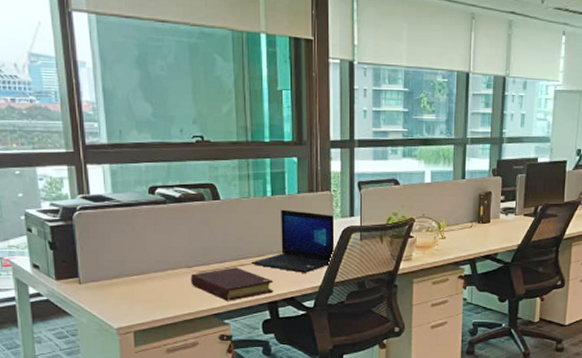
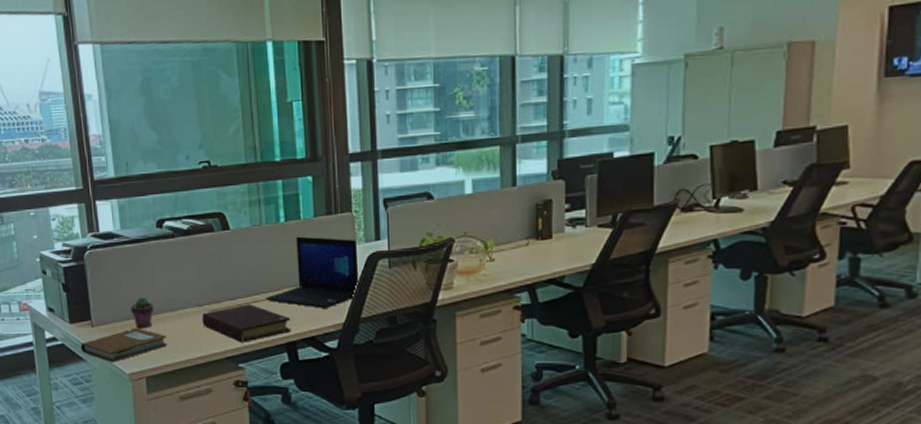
notebook: none [67,285,156,318] -> present [80,327,167,363]
potted succulent: none [120,257,144,287] -> present [131,297,155,329]

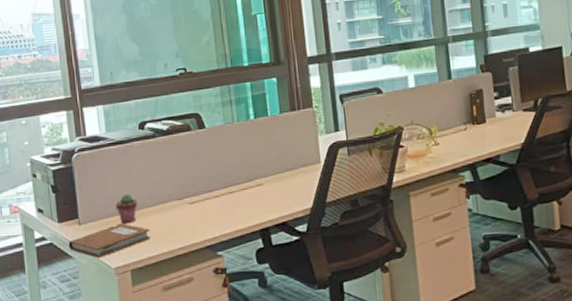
book: present [202,304,292,343] -> none [182,195,265,232]
laptop: present [266,236,360,308] -> none [240,131,324,196]

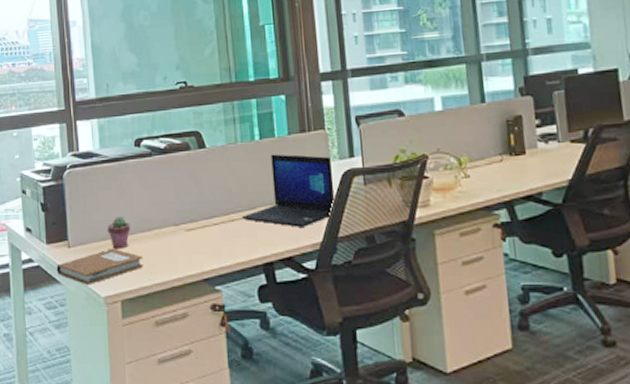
laptop: none [240,131,324,196] -> present [242,154,336,227]

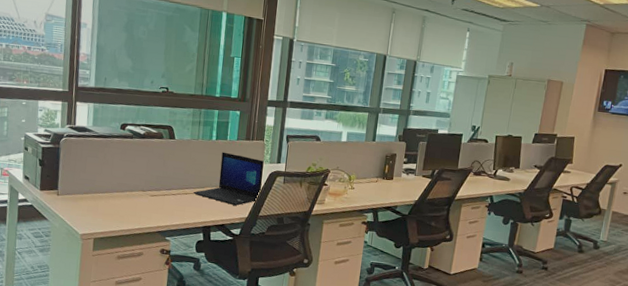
notebook: present [56,248,143,286] -> none [45,200,115,225]
potted succulent: present [107,216,131,249] -> none [90,178,109,202]

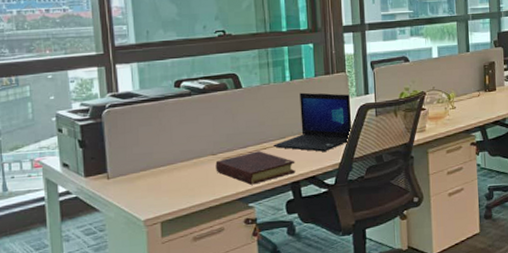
book: none [143,194,209,222] -> present [215,151,296,185]

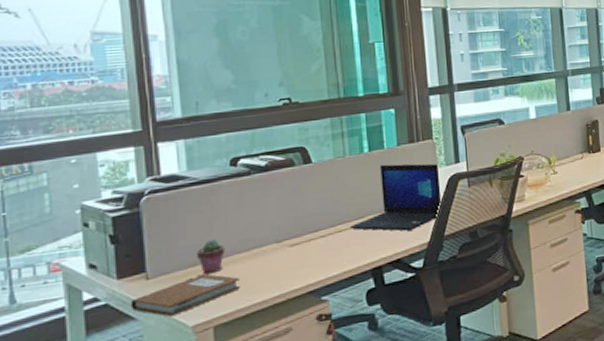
notebook: none [95,177,182,212] -> present [130,273,240,318]
potted succulent: none [147,149,171,178] -> present [197,239,226,275]
book: present [215,151,296,185] -> none [281,234,377,275]

